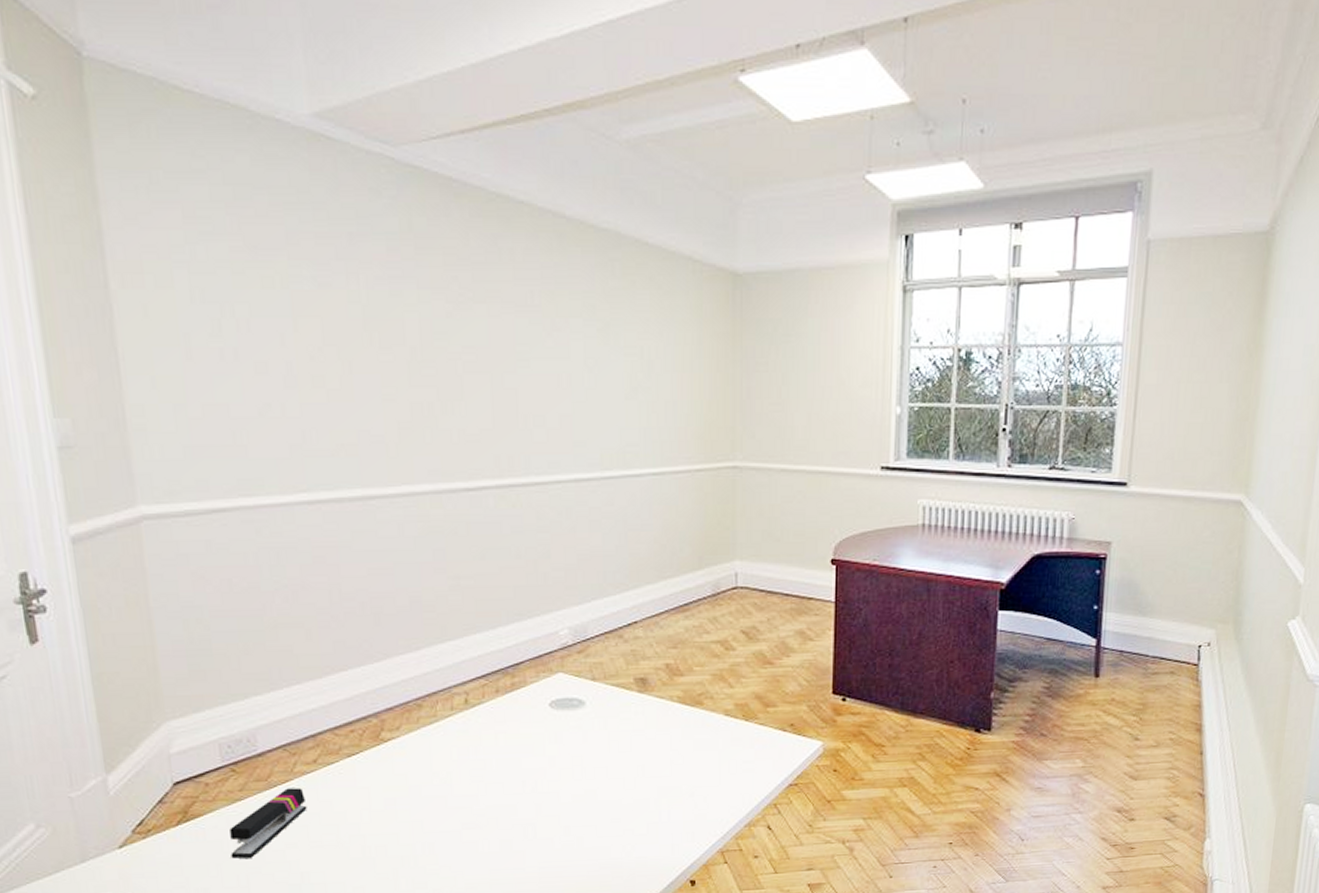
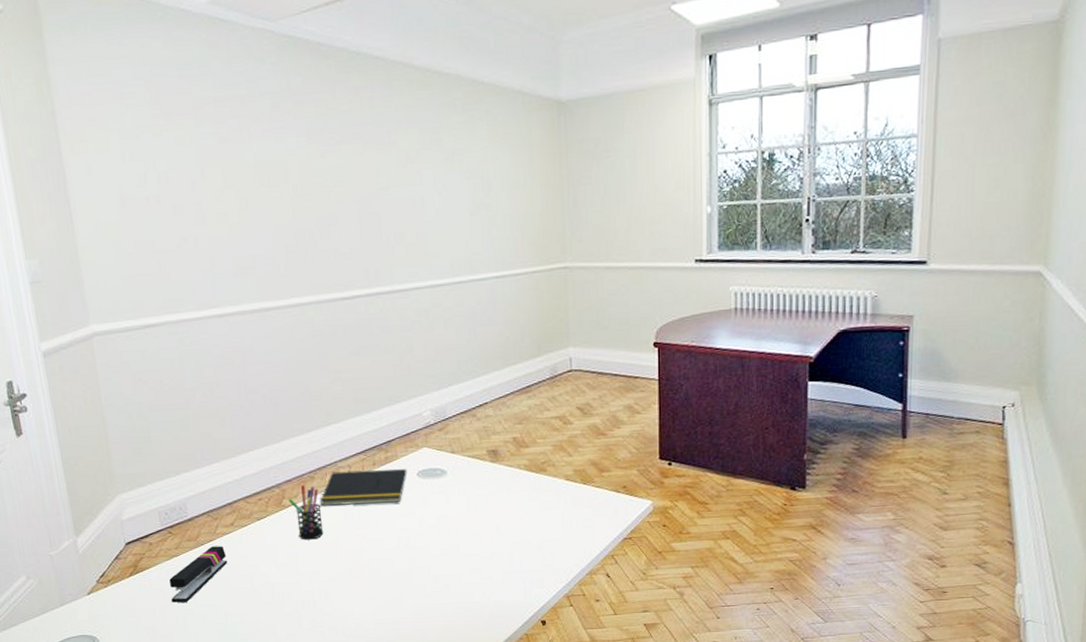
pen holder: none [388,714,431,782] -> present [288,485,324,540]
notepad: none [427,697,537,741] -> present [319,469,407,506]

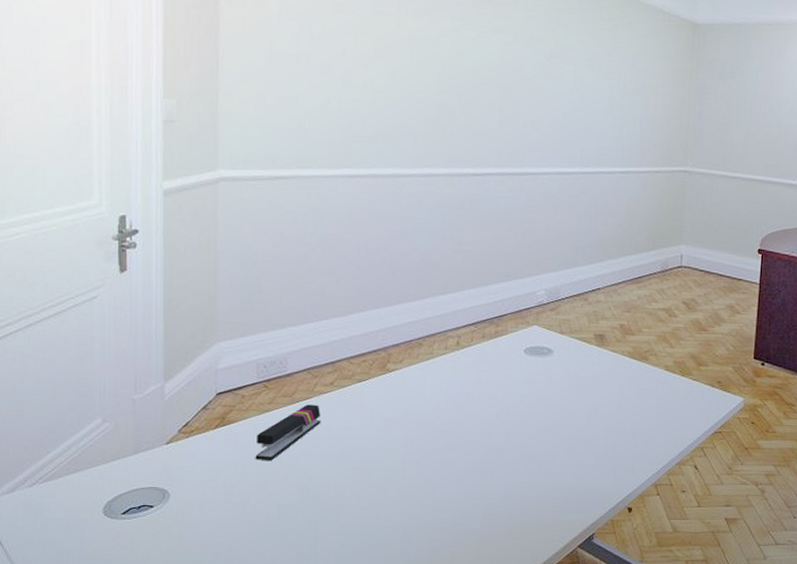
pen holder: present [288,485,324,540] -> none [393,350,425,407]
notepad: present [319,469,407,506] -> none [424,340,515,377]

